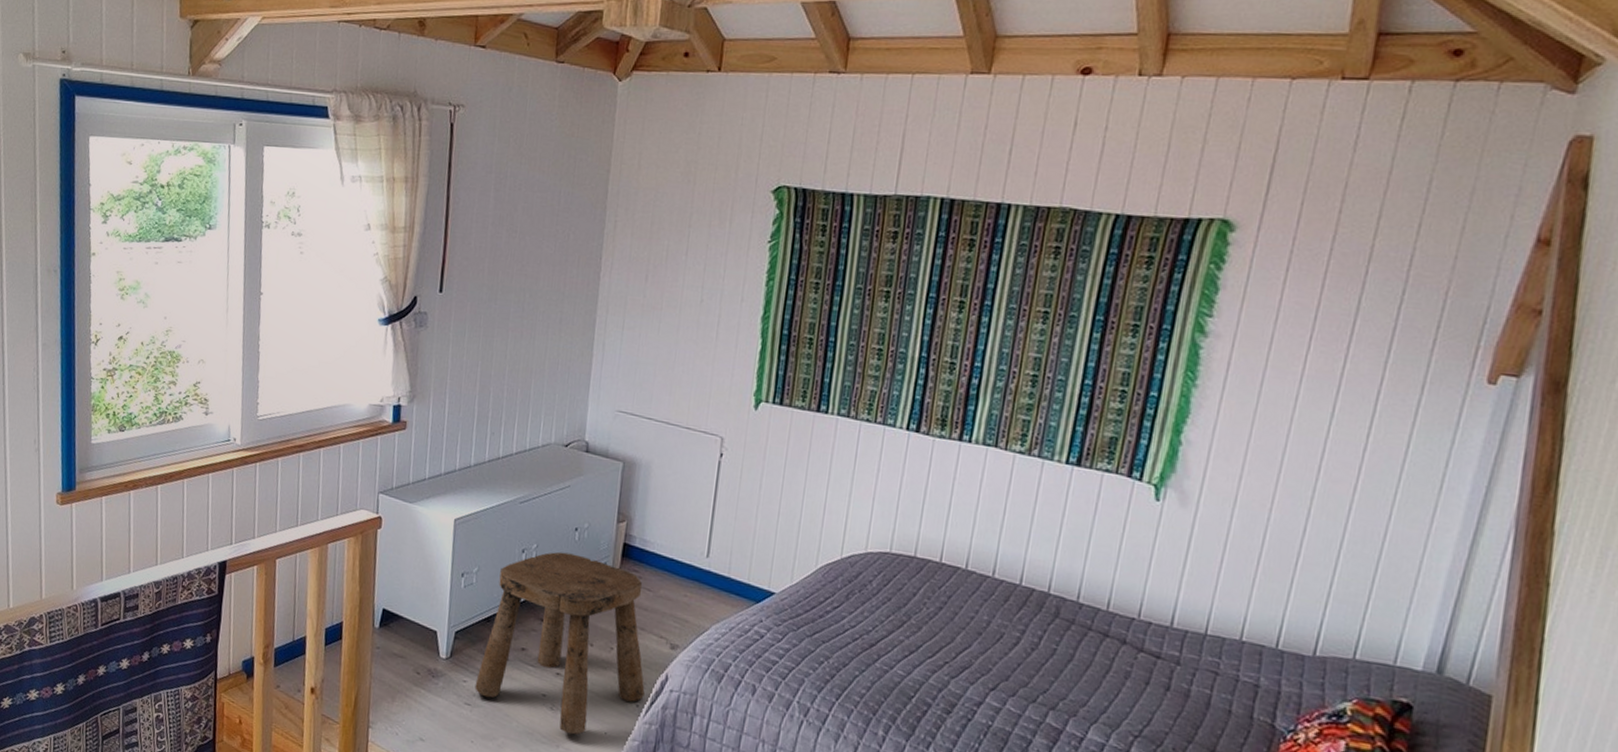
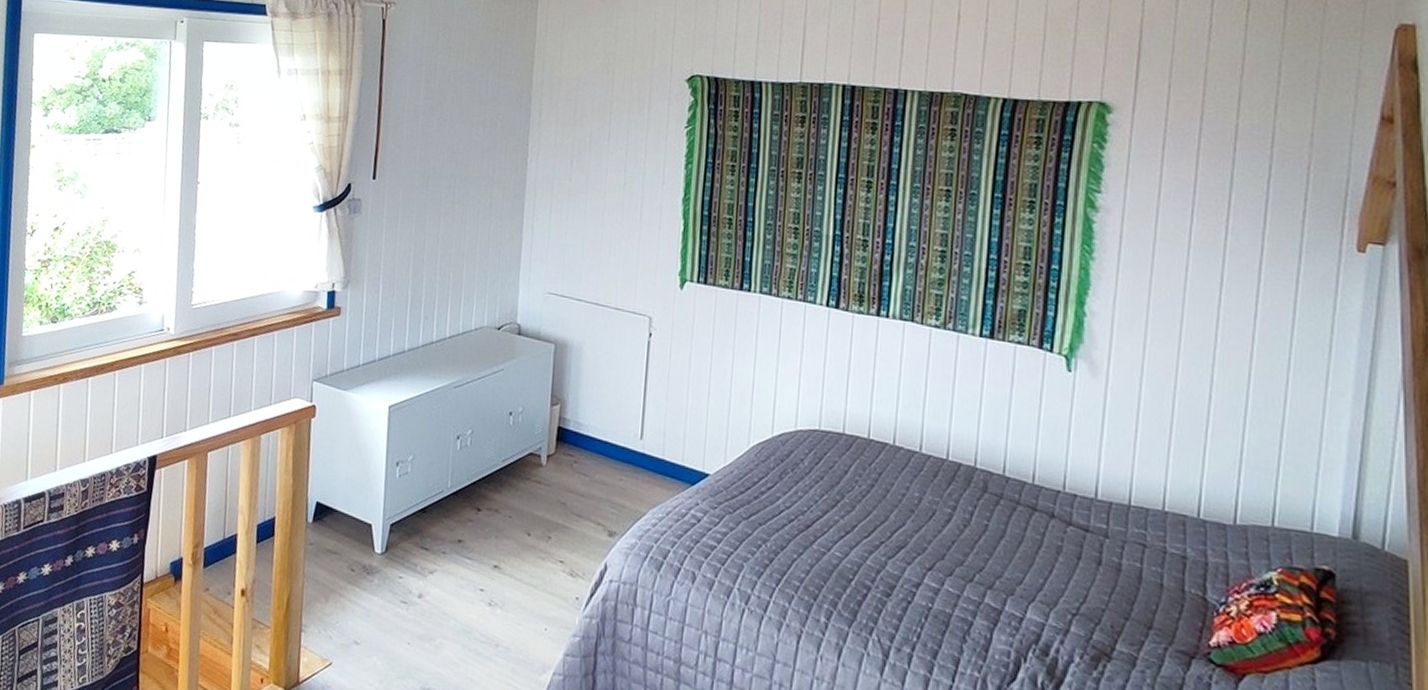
stool: present [475,551,645,735] -> none [411,437,584,632]

